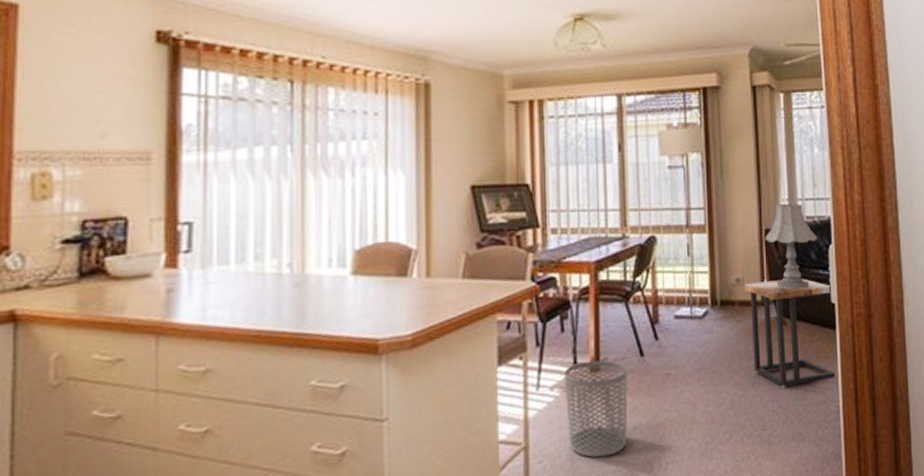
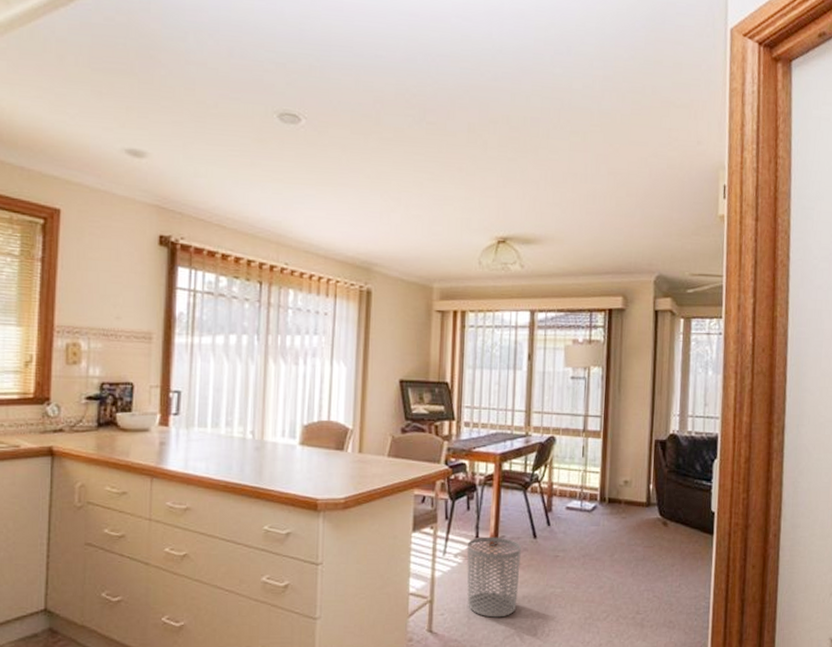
side table: present [745,278,836,387] -> none [632,485,713,580]
table lamp: present [765,203,817,290] -> none [654,419,704,496]

